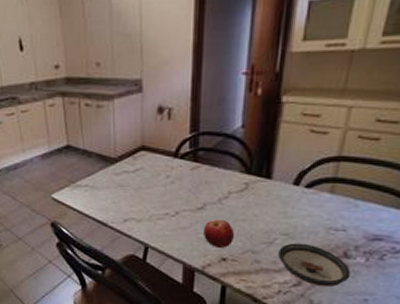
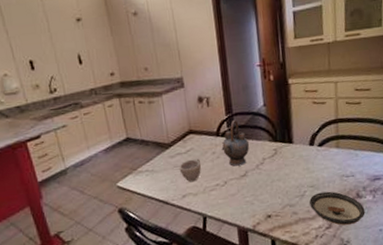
cup: none [124,180,150,206] -> present [179,158,201,182]
teapot: none [178,140,213,196] -> present [221,119,249,166]
fruit: present [204,219,235,248] -> none [249,181,275,207]

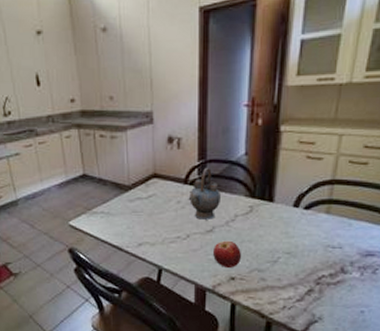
cup: present [179,158,201,182] -> none [138,206,162,231]
fruit: none [249,181,275,207] -> present [213,240,242,267]
saucer: present [309,191,365,226] -> none [282,261,348,301]

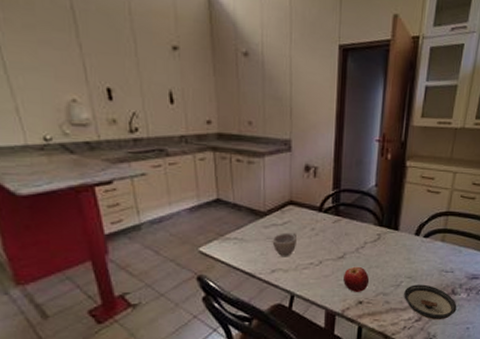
cup: none [138,206,162,231] -> present [272,233,297,257]
teapot: present [188,167,220,220] -> none [322,196,352,246]
saucer: none [282,261,348,301] -> present [404,284,457,321]

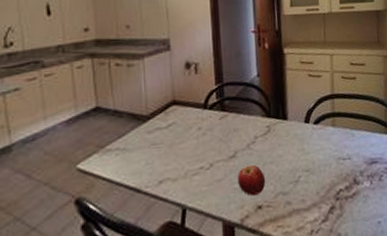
cup: present [272,233,297,257] -> none [157,135,183,165]
saucer: present [404,284,457,321] -> none [304,176,363,218]

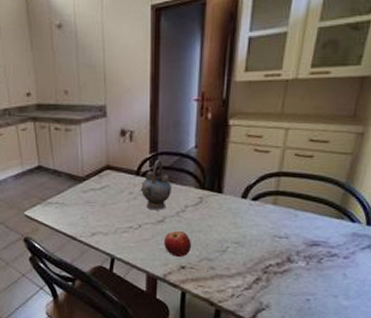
teapot: none [208,90,240,145] -> present [140,159,171,210]

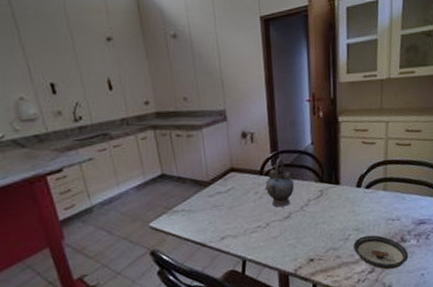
fruit: present [164,230,192,257] -> none [292,224,318,251]
saucer: none [231,250,294,290] -> present [353,235,409,270]

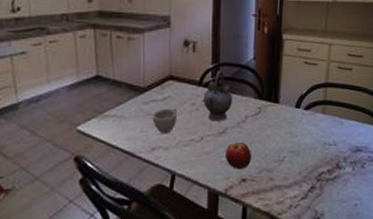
cup: none [218,198,242,224] -> present [152,108,177,134]
fruit: none [292,224,318,251] -> present [226,141,252,169]
saucer: present [353,235,409,270] -> none [288,159,343,197]

